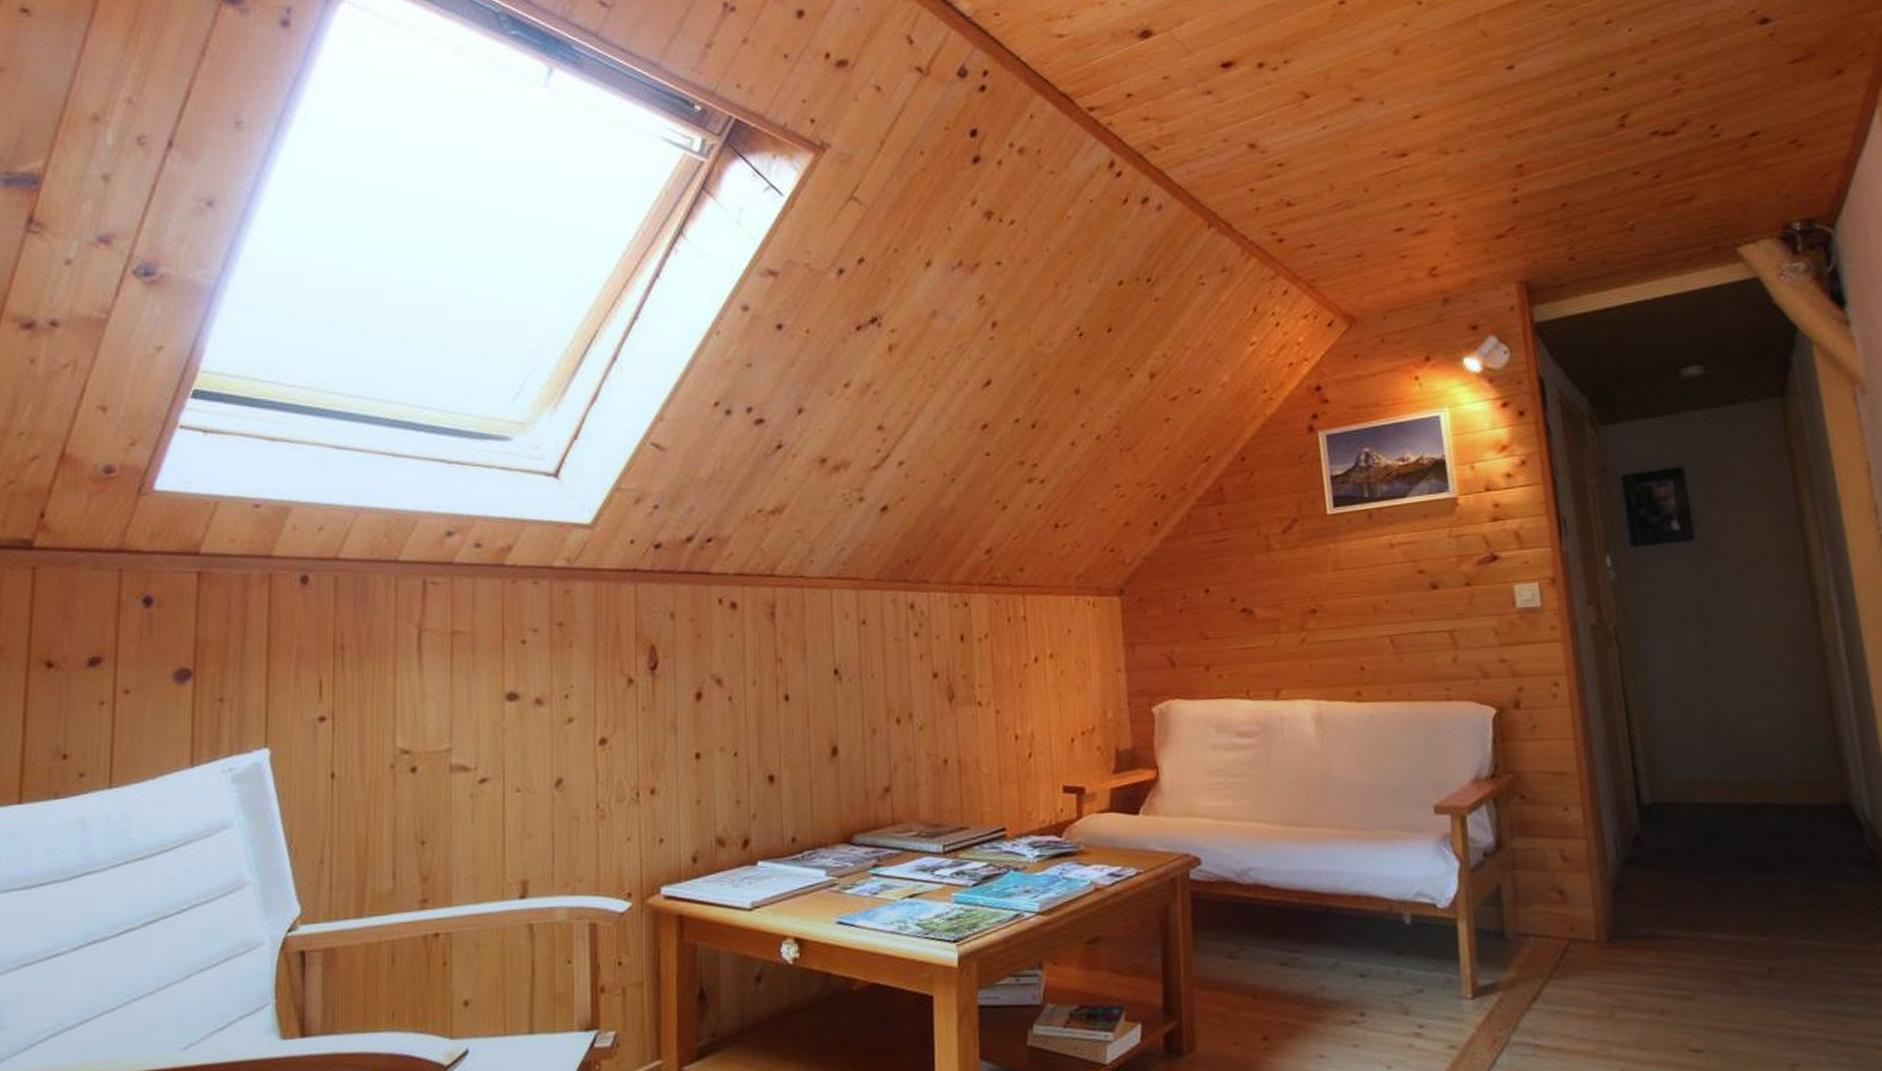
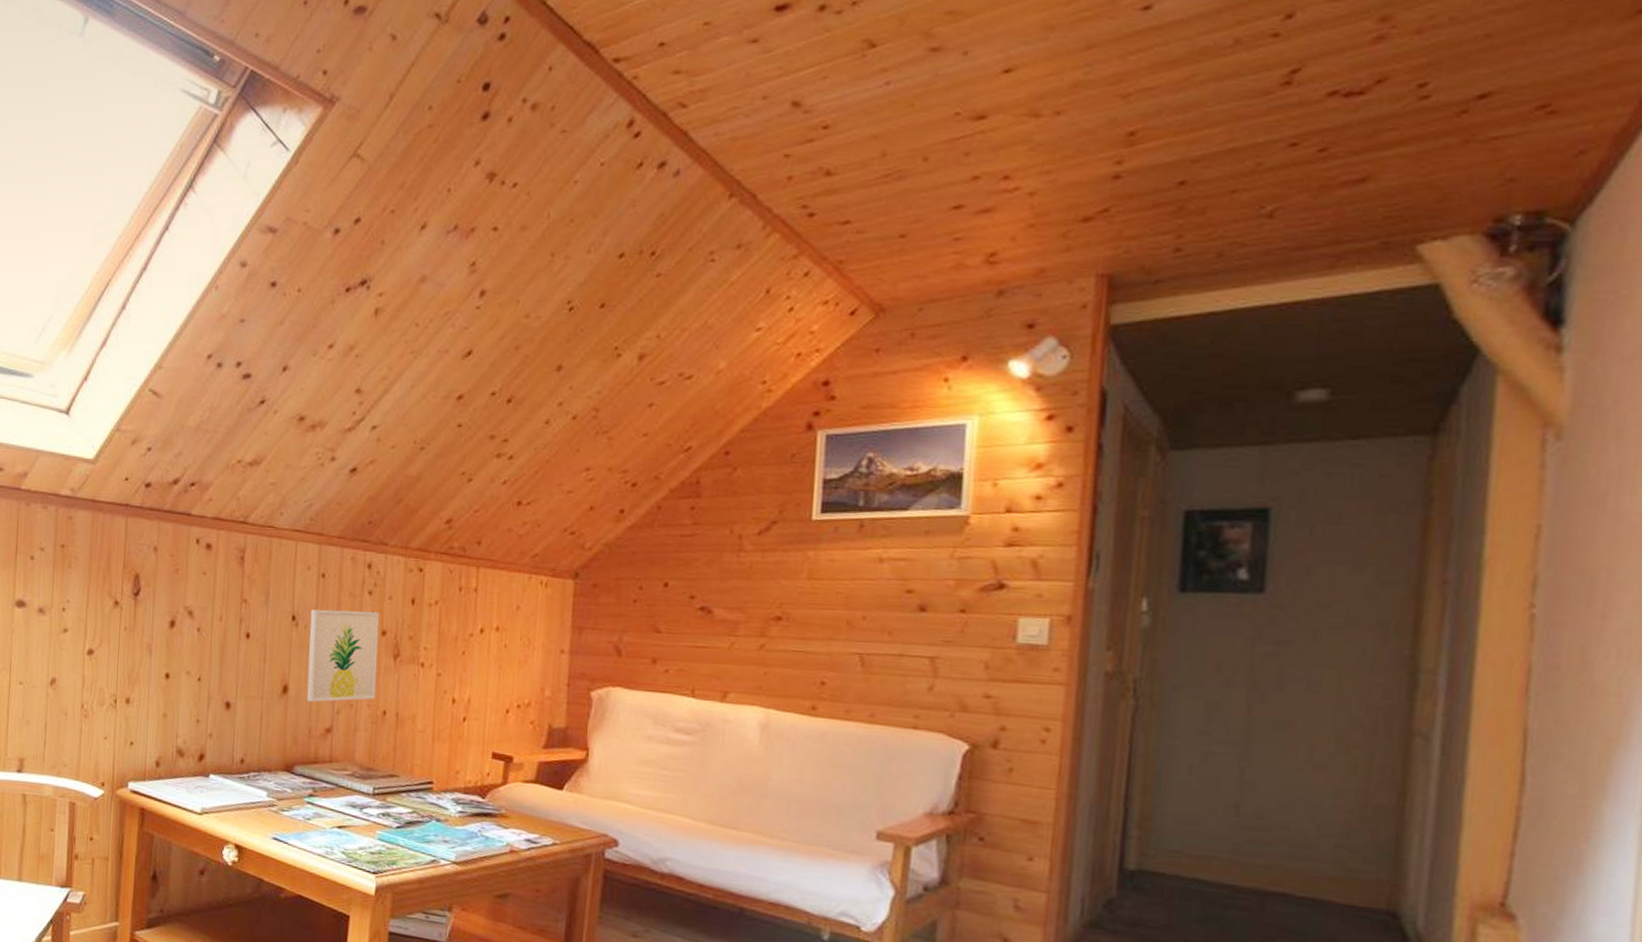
wall art: none [854,653,934,762] -> present [306,609,380,703]

